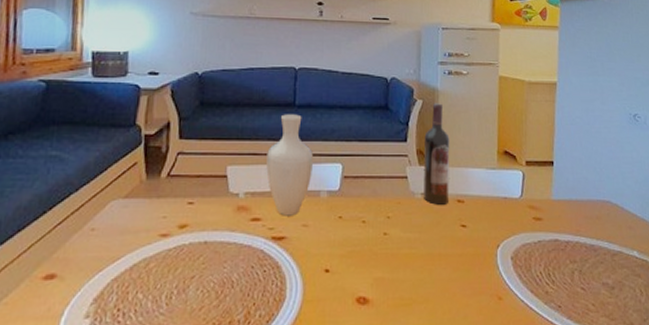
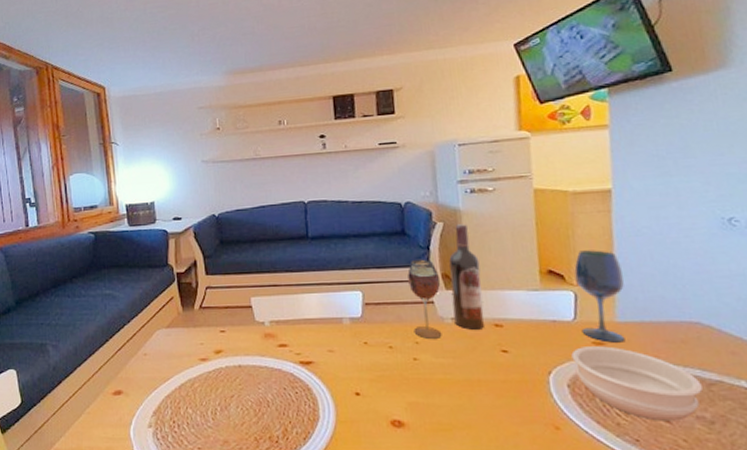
vase: present [266,114,314,216] -> none [286,246,333,342]
wineglass: none [387,134,414,215] -> present [407,259,442,340]
bowl: none [516,221,609,288] -> present [571,346,704,421]
wineglass: none [524,135,561,218] -> present [574,250,626,343]

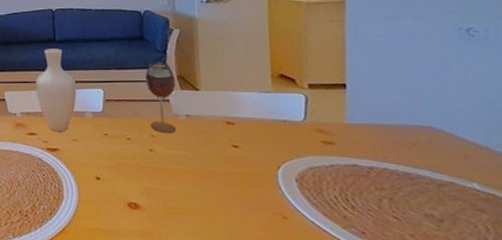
vase: none [286,246,333,342] -> present [35,48,77,132]
wine bottle: present [449,224,484,330] -> none [184,31,217,126]
bowl: present [571,346,704,421] -> none [300,145,434,217]
wineglass: present [574,250,626,343] -> none [305,56,356,143]

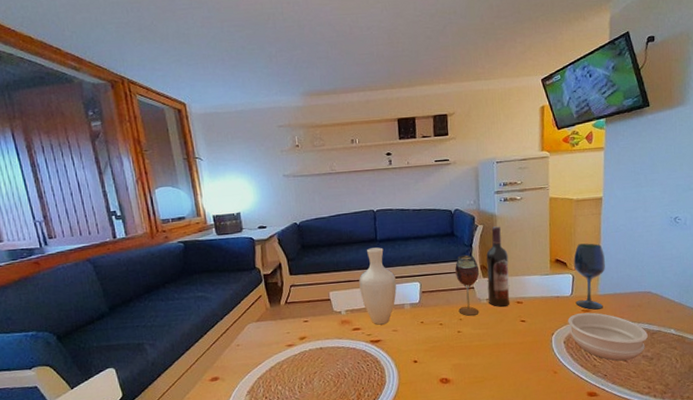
wine bottle: none [184,31,217,126] -> present [486,226,510,307]
bowl: none [300,145,434,217] -> present [568,312,649,361]
wineglass: none [305,56,356,143] -> present [573,243,606,310]

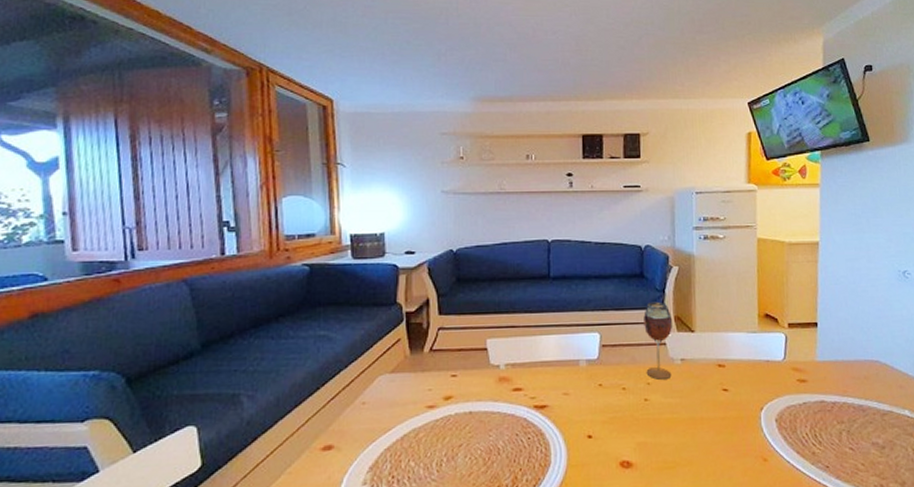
vase: present [359,247,397,325] -> none [525,286,572,386]
wine bottle: present [486,226,510,307] -> none [682,268,710,370]
bowl: present [568,312,649,361] -> none [780,383,879,449]
wineglass: present [573,243,606,310] -> none [786,296,825,380]

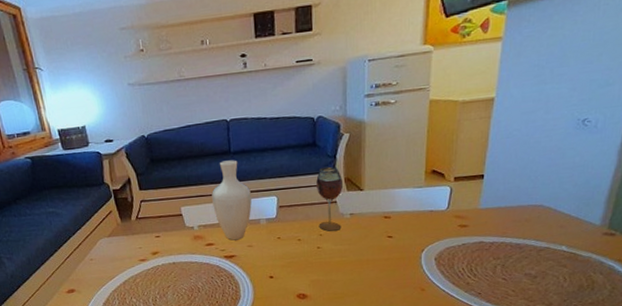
vase: none [525,286,572,386] -> present [211,160,252,241]

